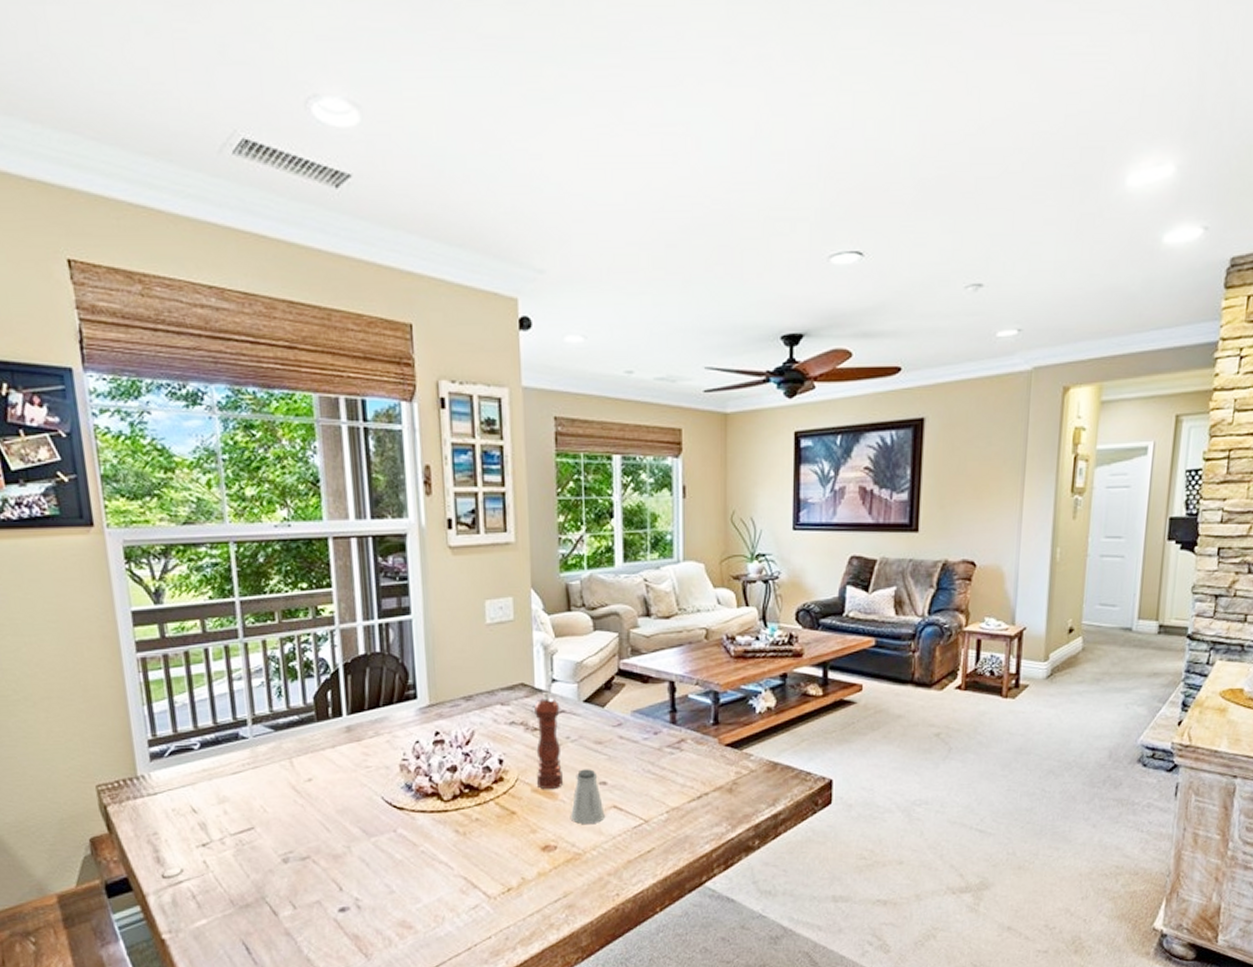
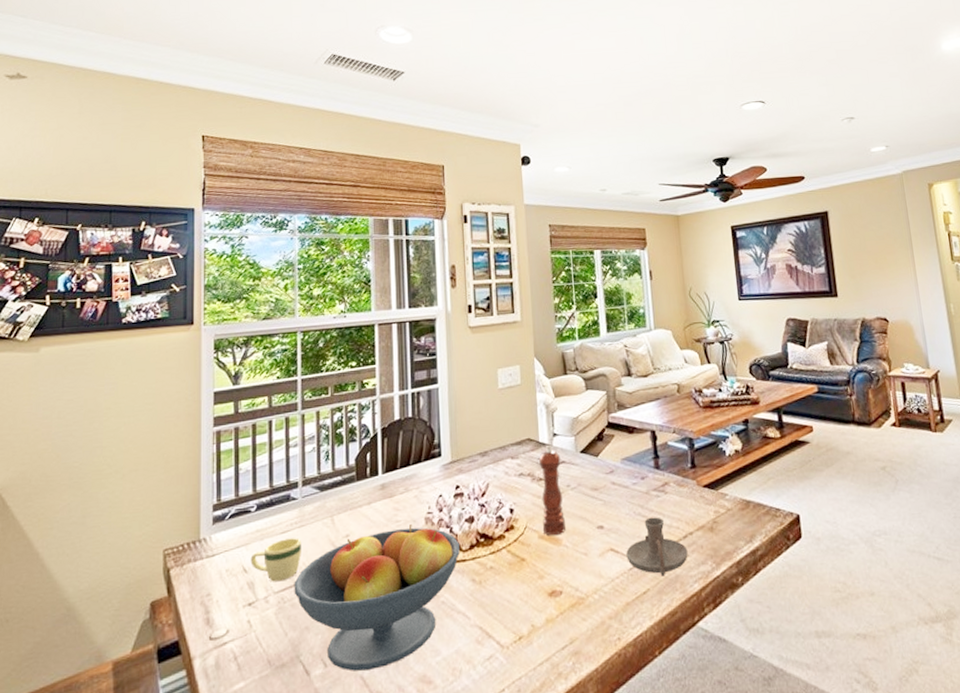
mug: none [199,779,258,824] -> present [250,538,301,582]
fruit bowl: none [252,771,441,914] -> present [294,524,460,671]
saltshaker: present [571,769,605,824] -> none [573,514,604,568]
candle holder: none [631,775,701,836] -> present [626,517,688,576]

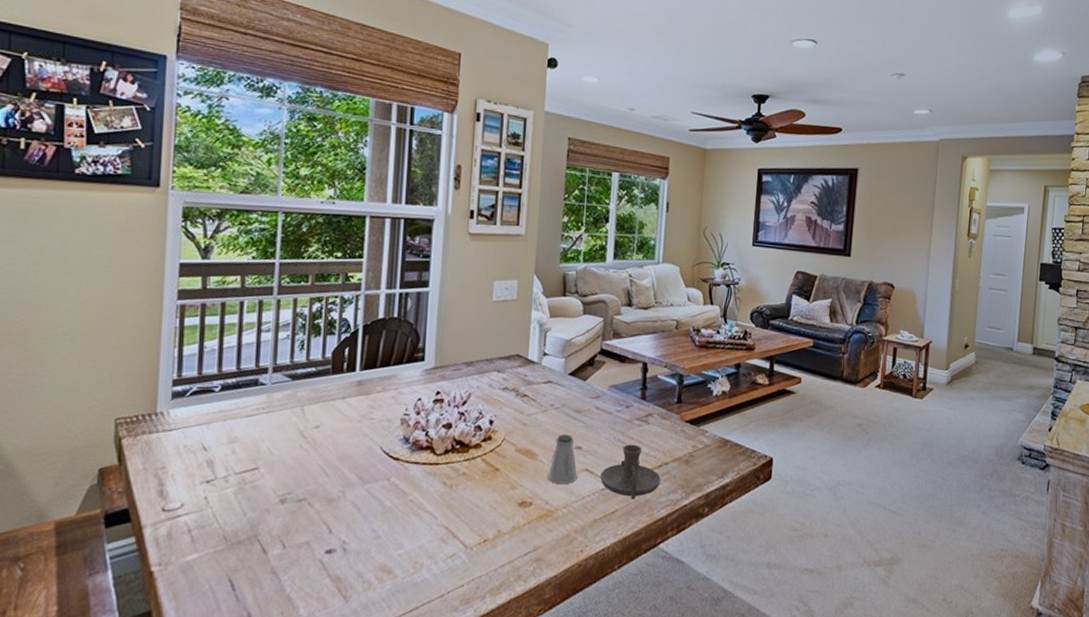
mug: present [250,538,301,582] -> none [211,422,267,463]
fruit bowl: present [294,524,460,671] -> none [256,423,434,555]
pepper mill: present [539,444,565,536] -> none [521,363,548,451]
saltshaker: none [573,514,604,568] -> present [548,434,578,484]

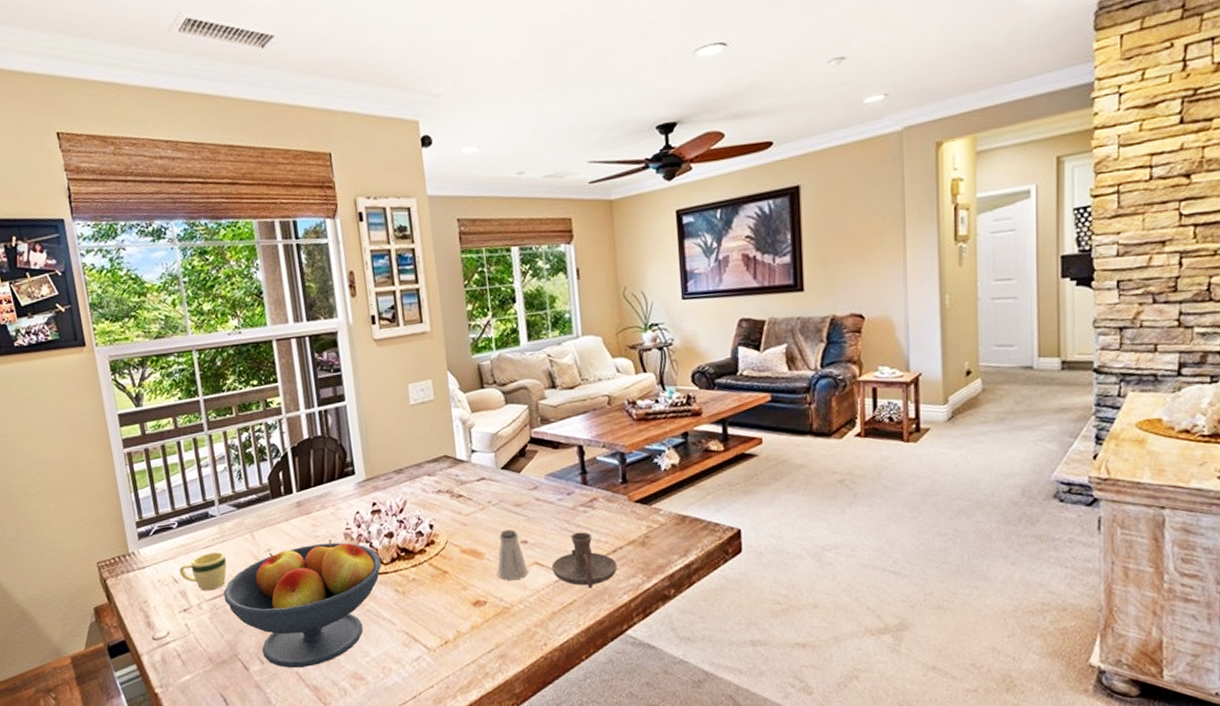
mug: none [211,422,267,463] -> present [179,552,227,591]
fruit bowl: none [256,423,434,555] -> present [223,540,381,668]

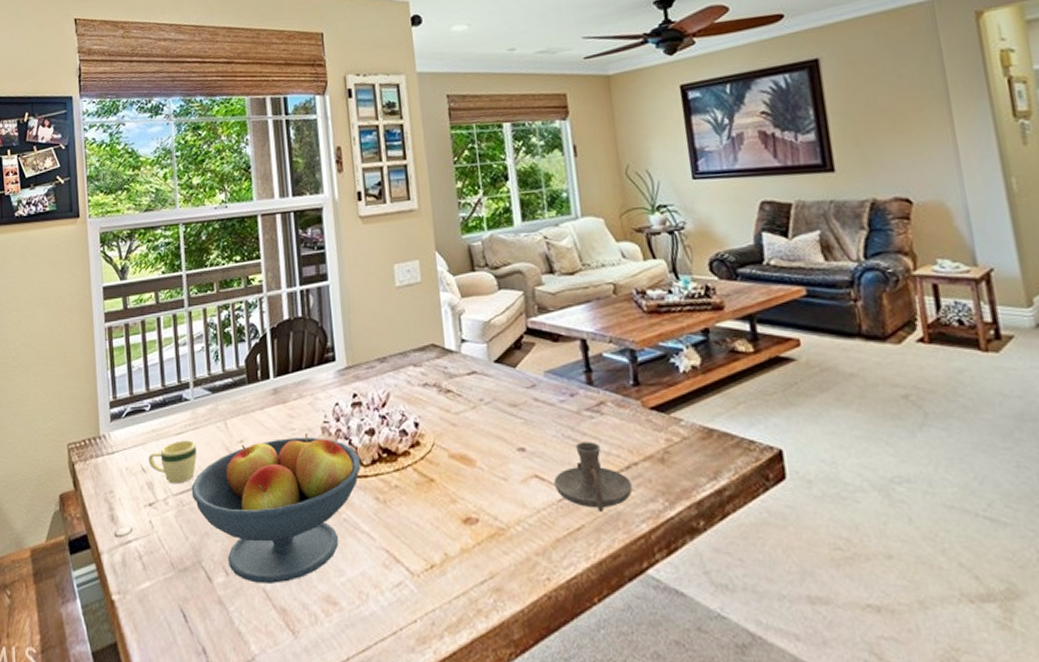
saltshaker: present [497,529,528,580] -> none [490,434,527,494]

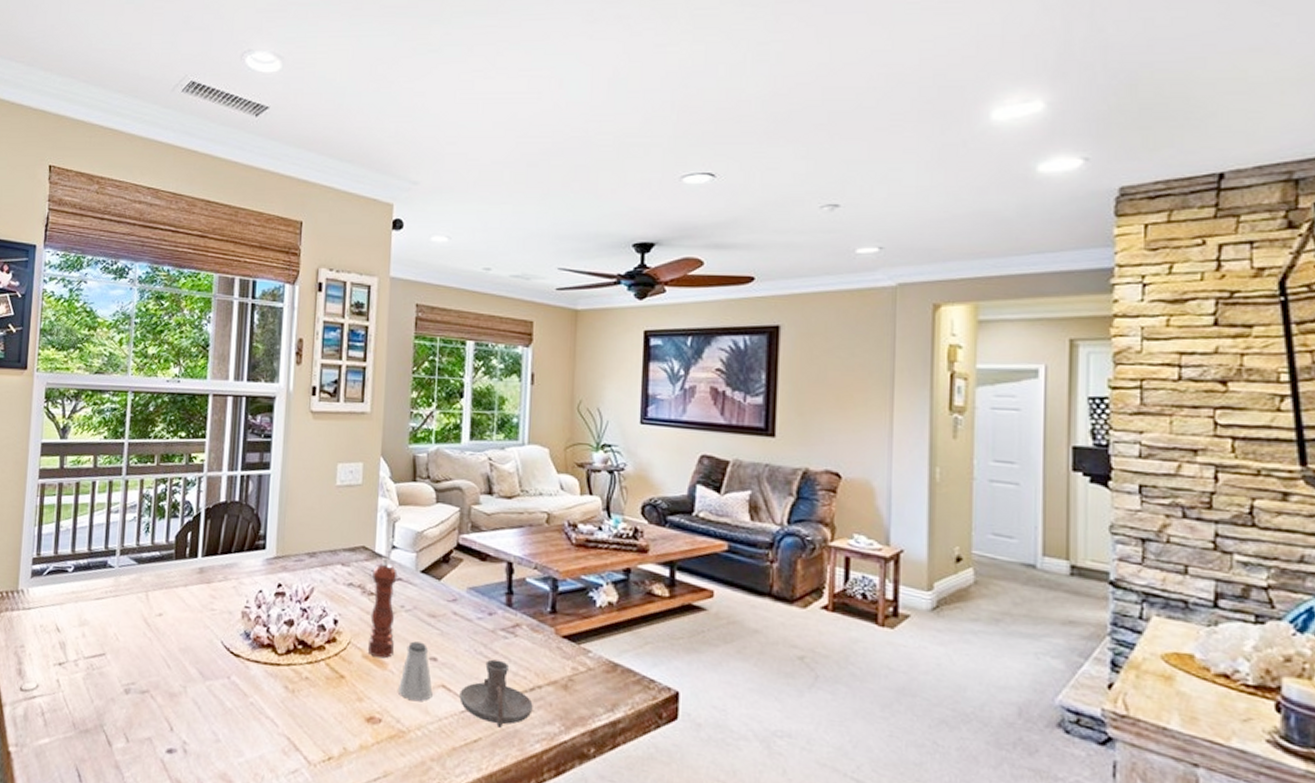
mug: present [148,440,197,484] -> none [64,605,114,648]
fruit bowl: present [191,433,361,583] -> none [103,616,275,756]
pepper mill: none [446,352,480,456] -> present [368,557,398,658]
saltshaker: none [490,434,527,494] -> present [398,641,433,701]

